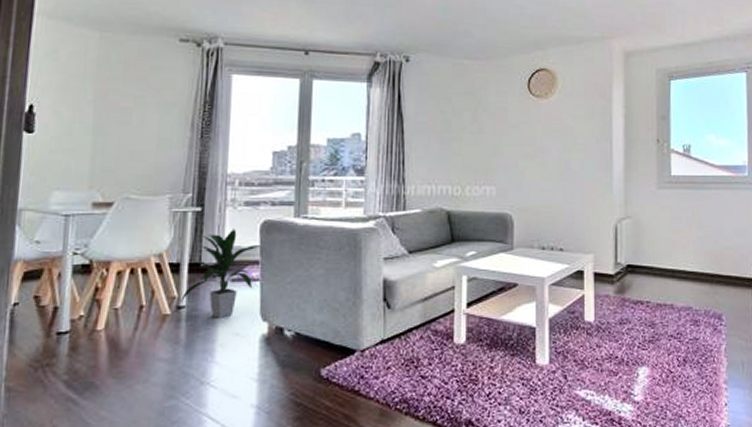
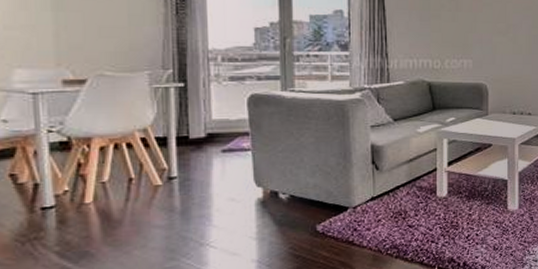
indoor plant: present [180,228,260,318] -> none [171,102,249,186]

